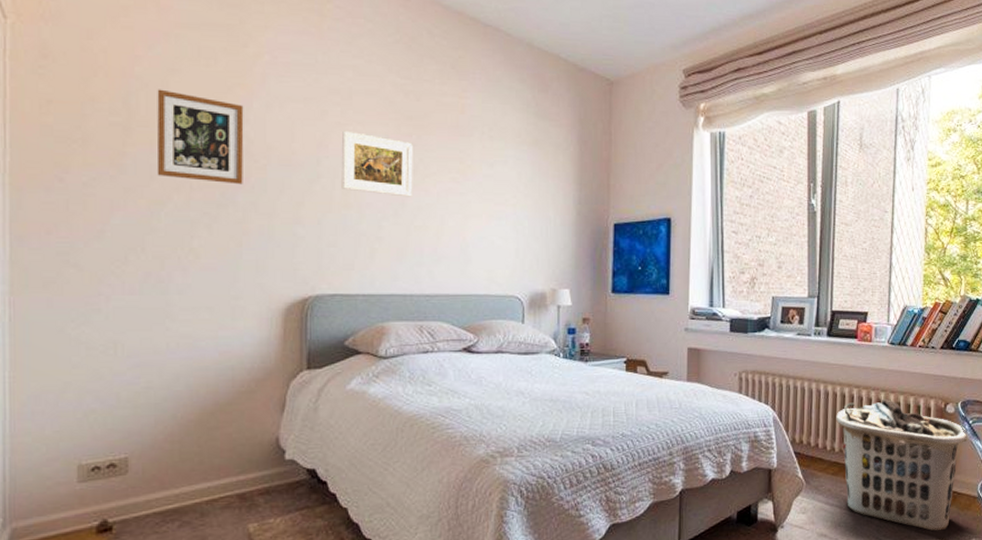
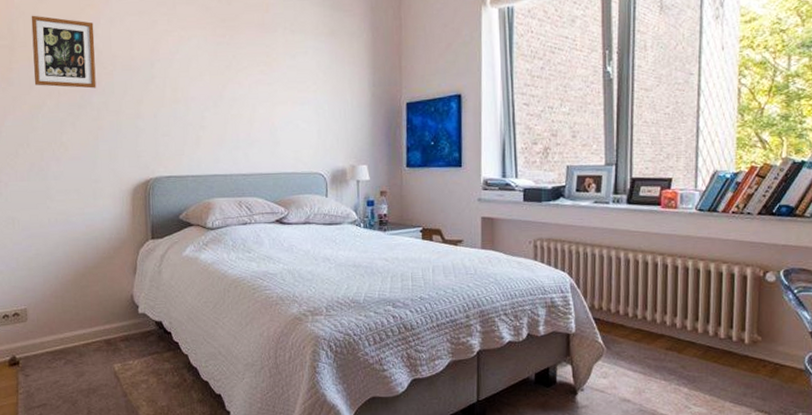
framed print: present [341,130,413,197] -> none [169,36,228,90]
clothes hamper: present [836,398,967,532] -> none [638,266,792,403]

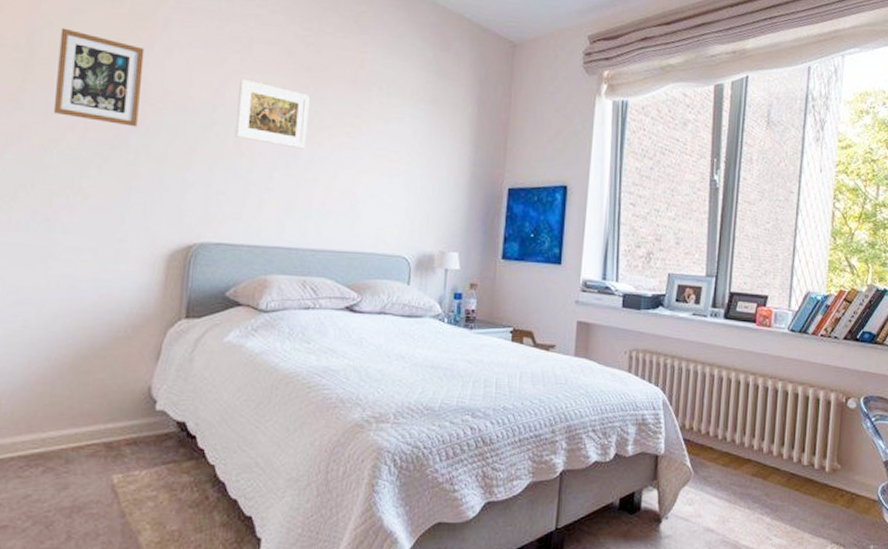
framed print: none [169,36,228,90] -> present [235,78,310,149]

